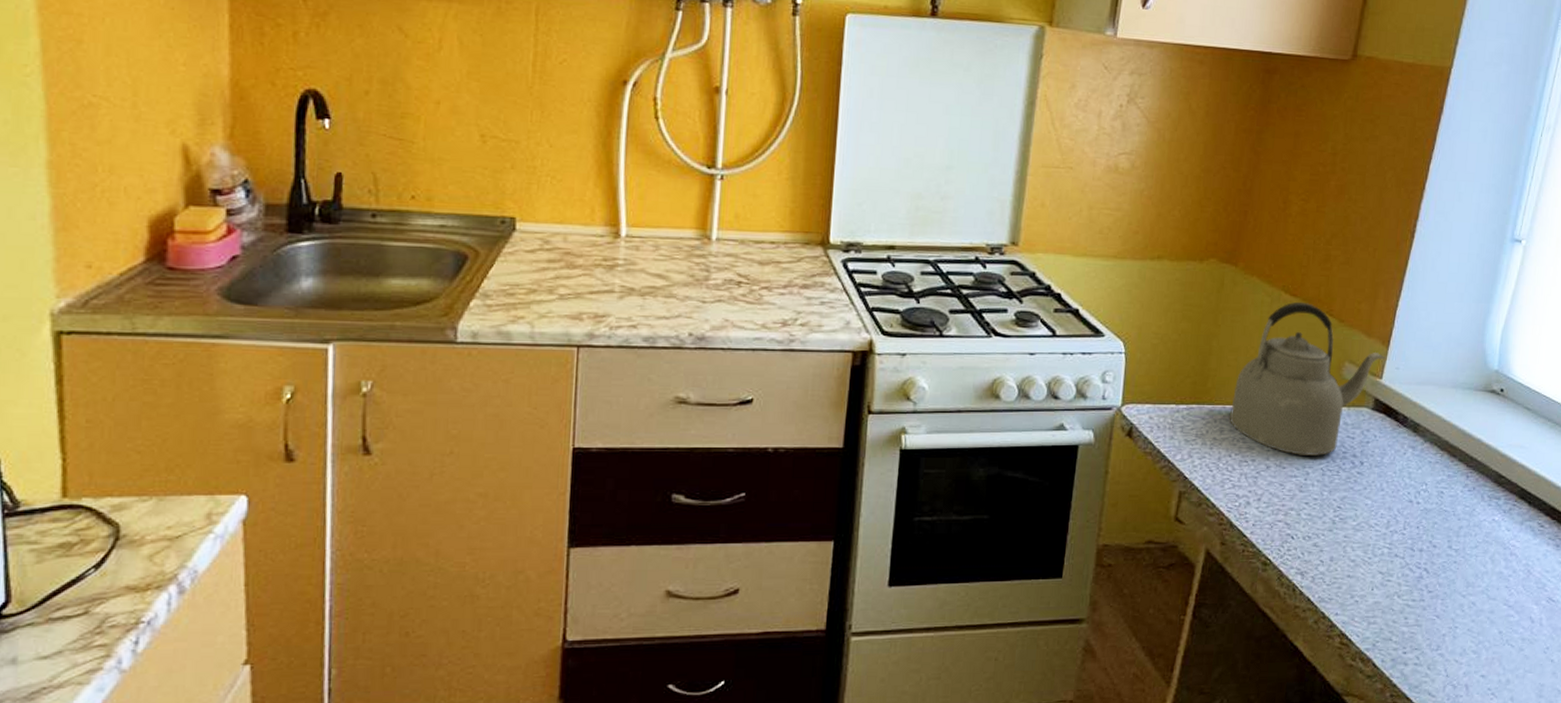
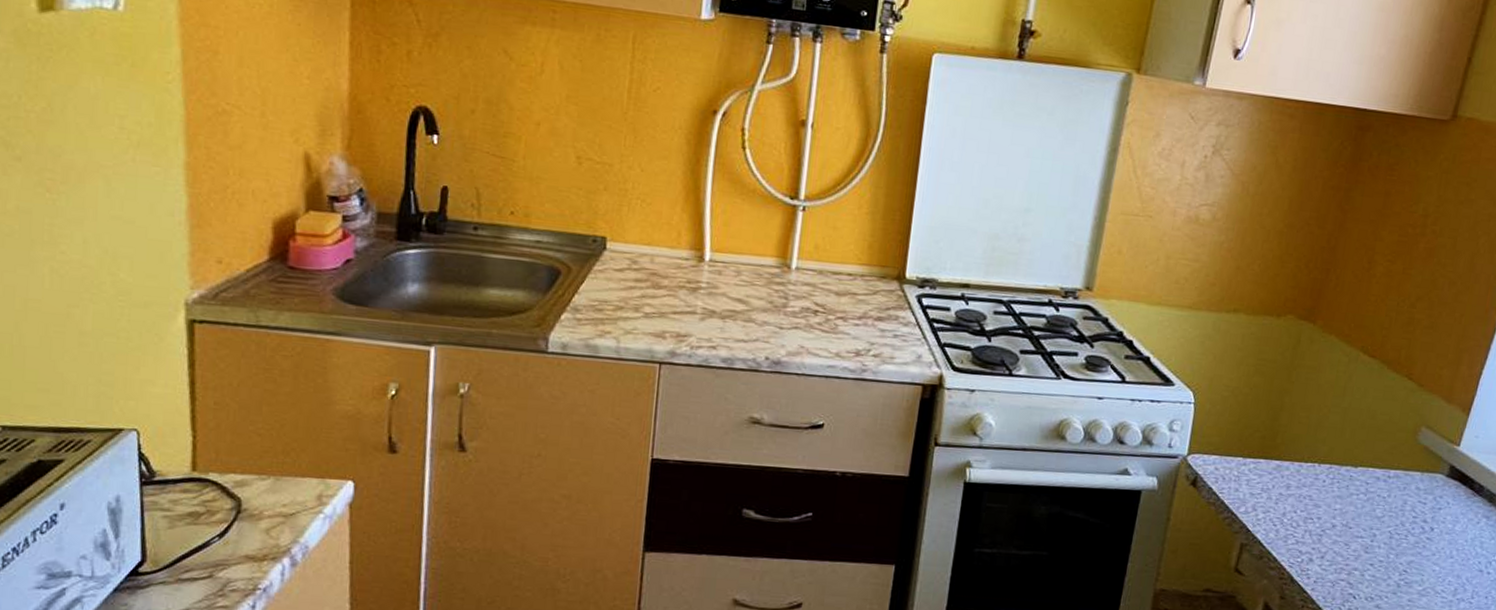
kettle: present [1229,301,1387,456] -> none [1296,363,1467,519]

